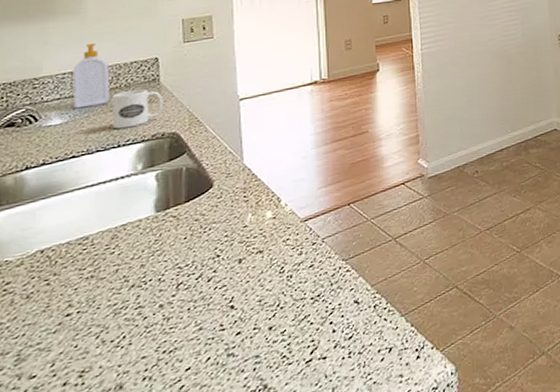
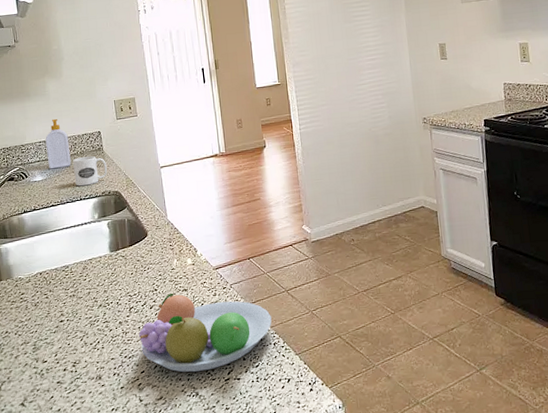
fruit bowl: none [186,258,373,361] -> present [138,294,272,372]

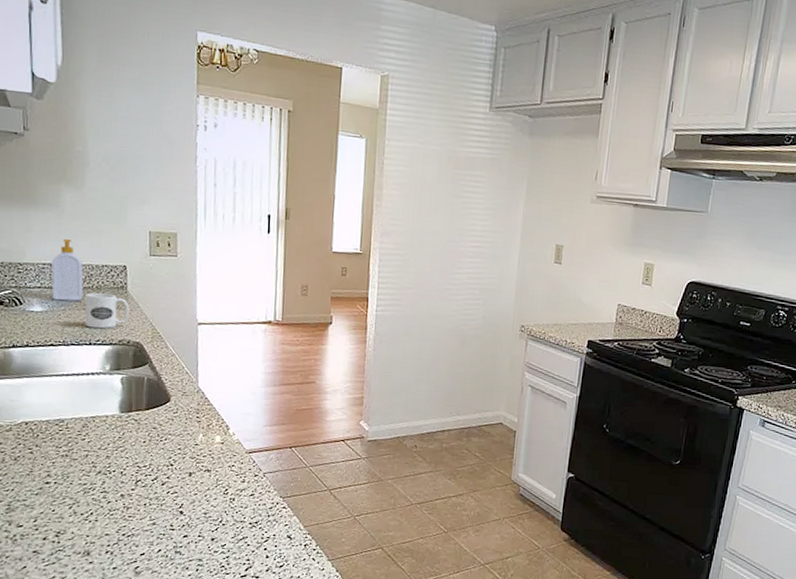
fruit bowl: present [138,294,272,372] -> none [143,472,307,564]

